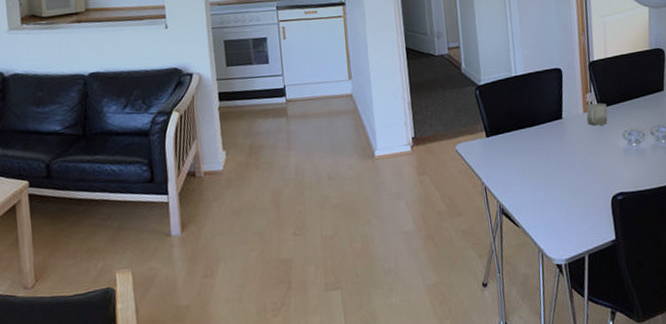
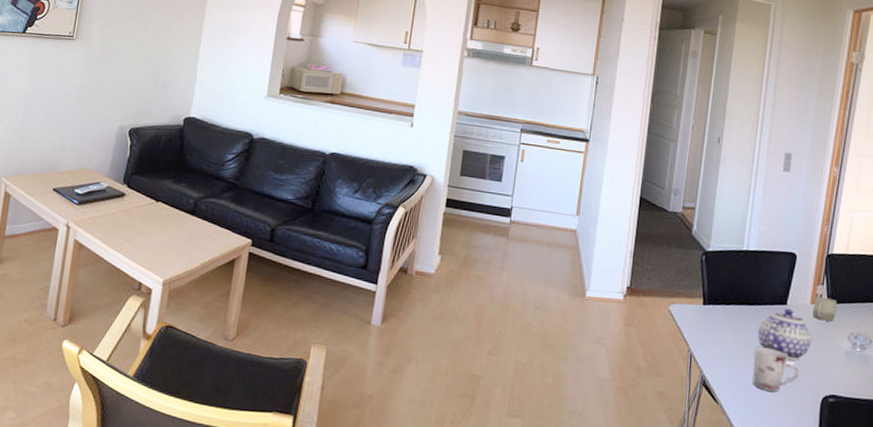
teapot: none [541,122,592,169] -> present [758,308,812,360]
cup: none [542,163,587,204] -> present [753,346,799,392]

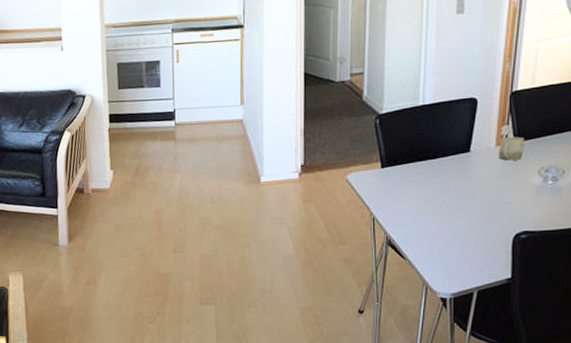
cup: present [753,346,799,392] -> none [439,197,487,239]
teapot: present [758,308,812,360] -> none [441,155,499,205]

